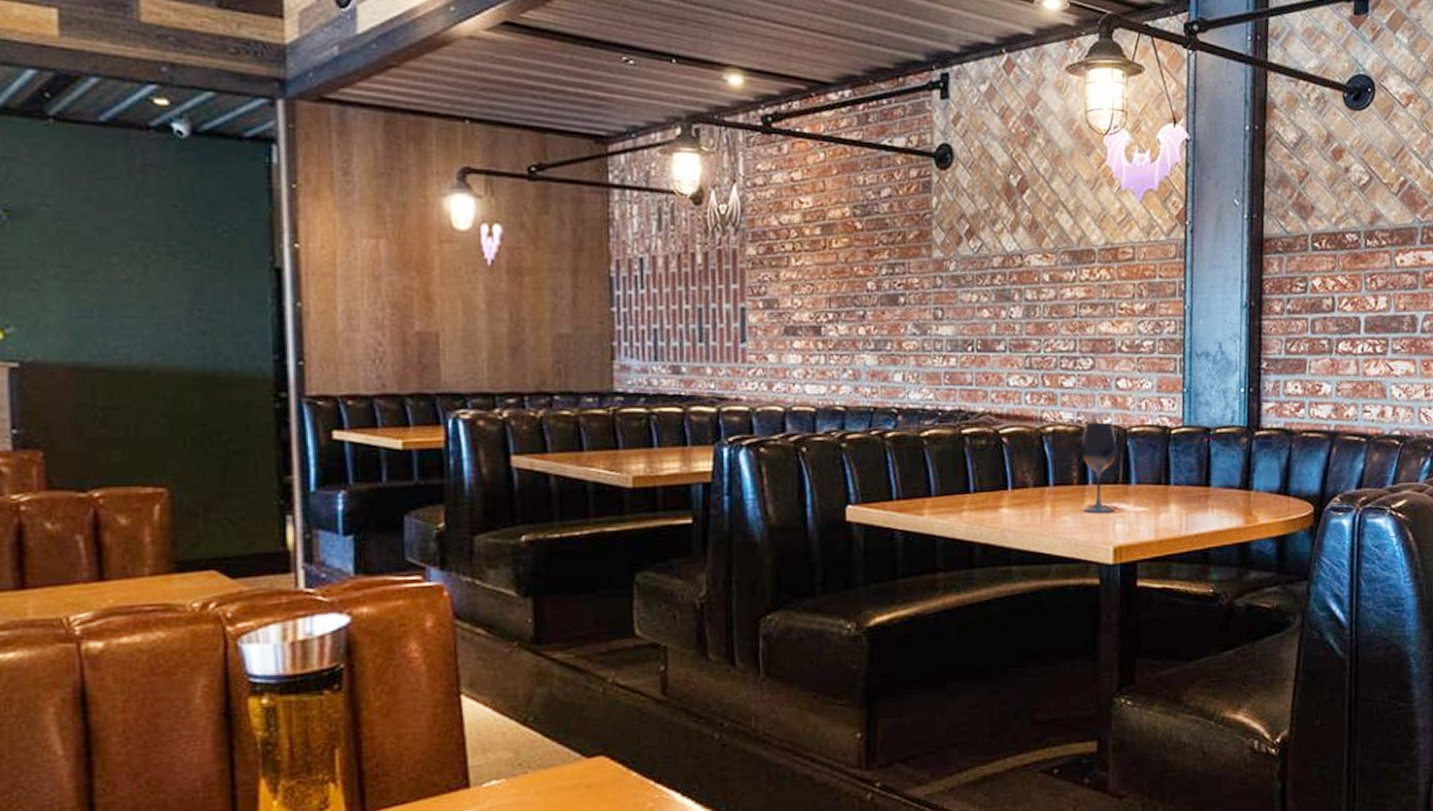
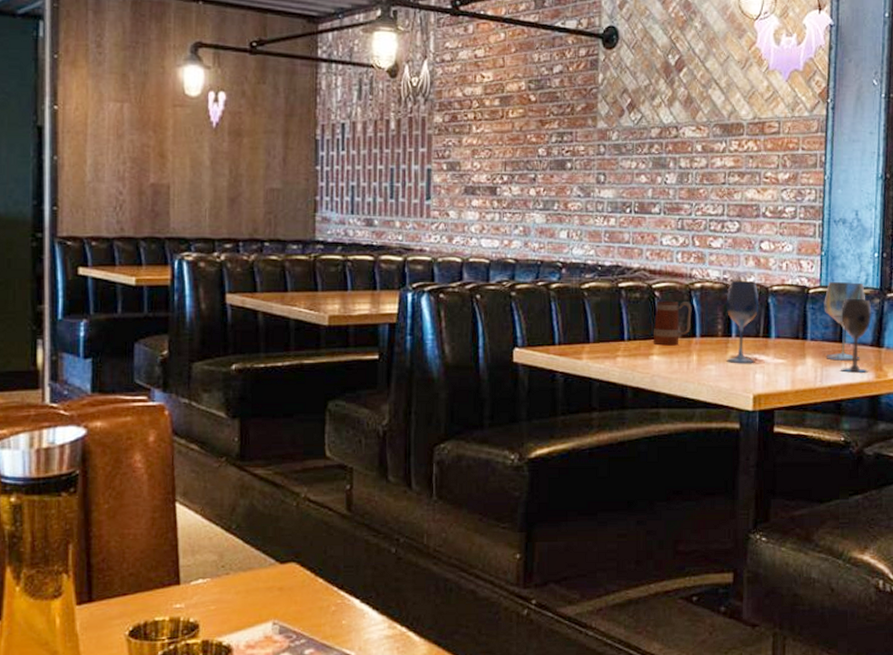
beer mug: none [1001,446,1044,497] -> present [653,300,692,346]
wine glass: none [1187,421,1233,506] -> present [824,282,866,361]
wine glass: none [1206,439,1241,520] -> present [841,299,873,374]

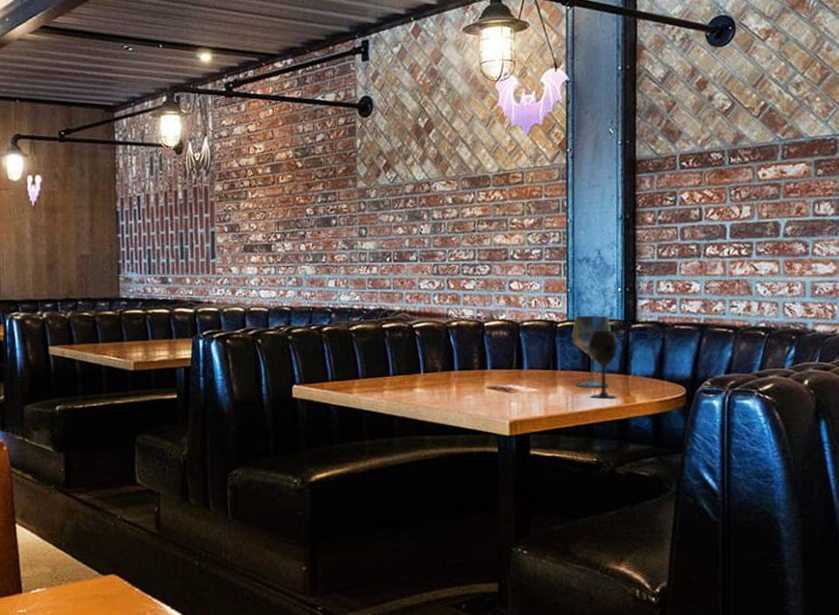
beer mug: present [653,300,692,346] -> none [415,338,450,379]
wineglass: present [726,280,758,364] -> none [480,318,511,394]

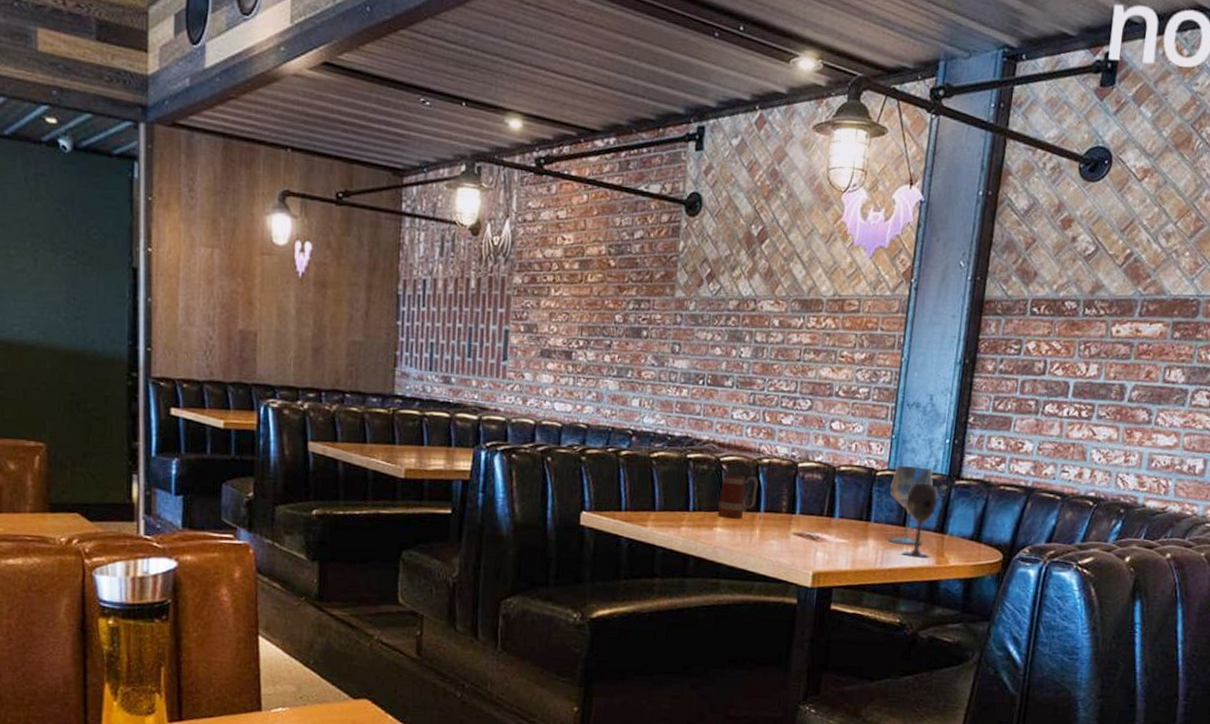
beer mug: none [415,338,450,379] -> present [717,473,758,519]

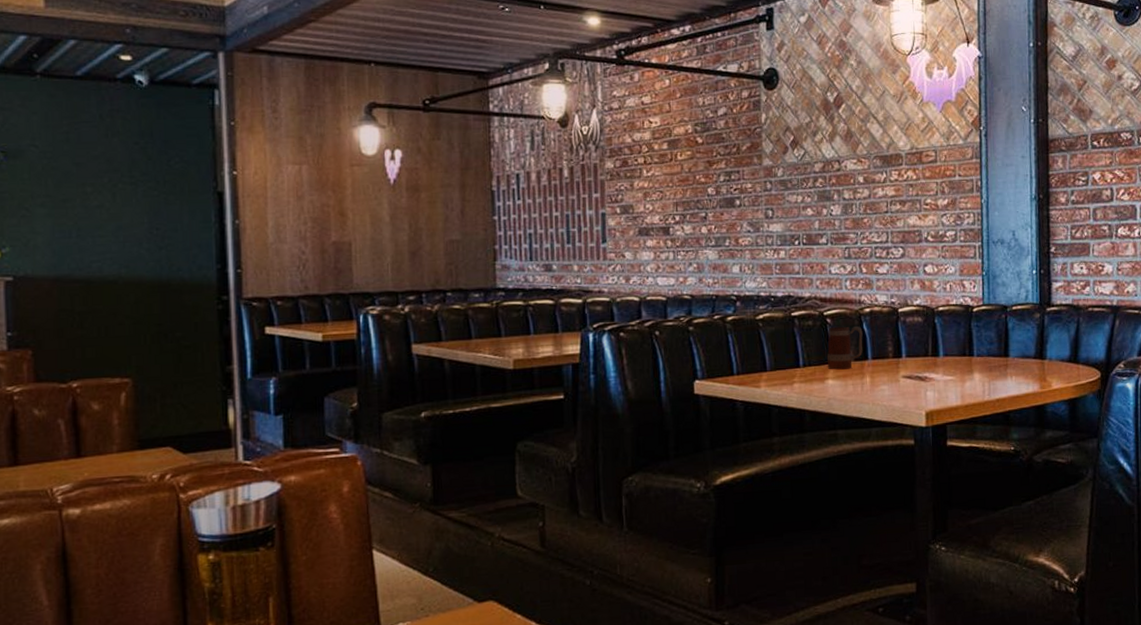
wine glass: present [888,466,934,546] -> none [987,299,1027,374]
wine glass: present [902,484,939,559] -> none [1004,314,1034,386]

